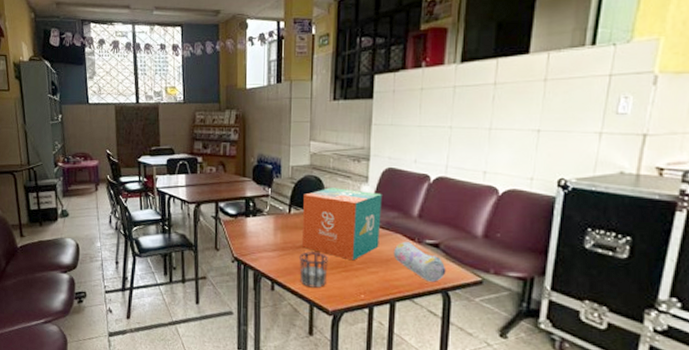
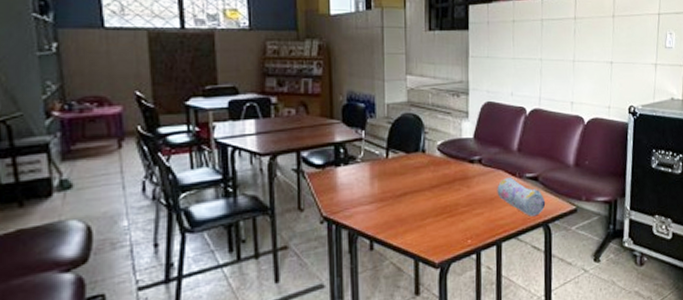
cup: present [299,251,328,288] -> none [401,199,432,240]
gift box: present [302,188,382,261] -> none [402,125,483,204]

